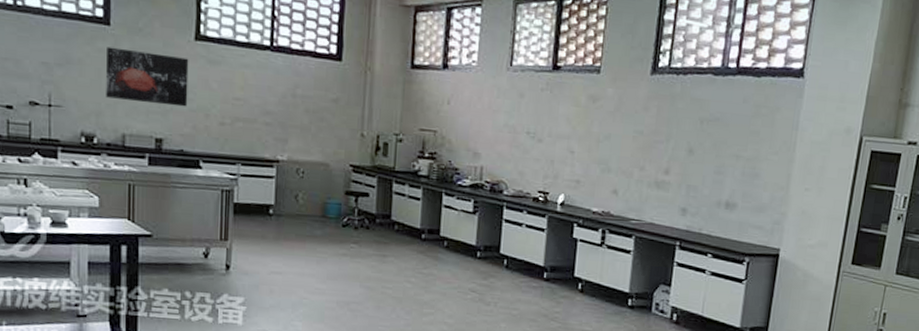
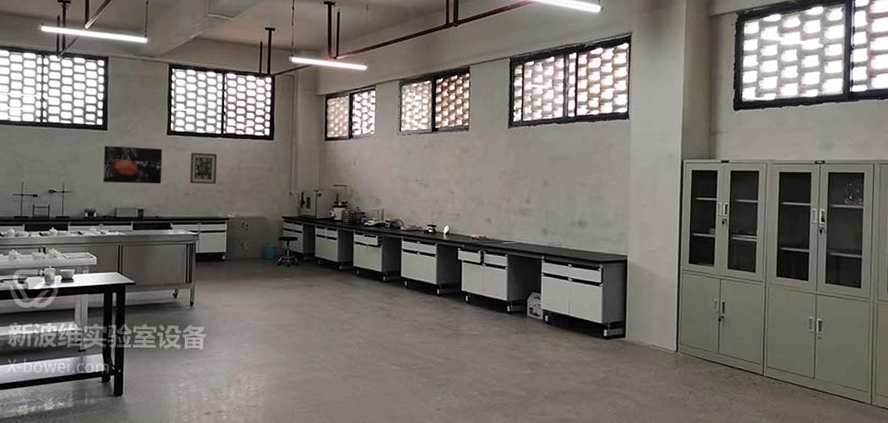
wall art: none [226,67,265,114] -> present [189,152,218,184]

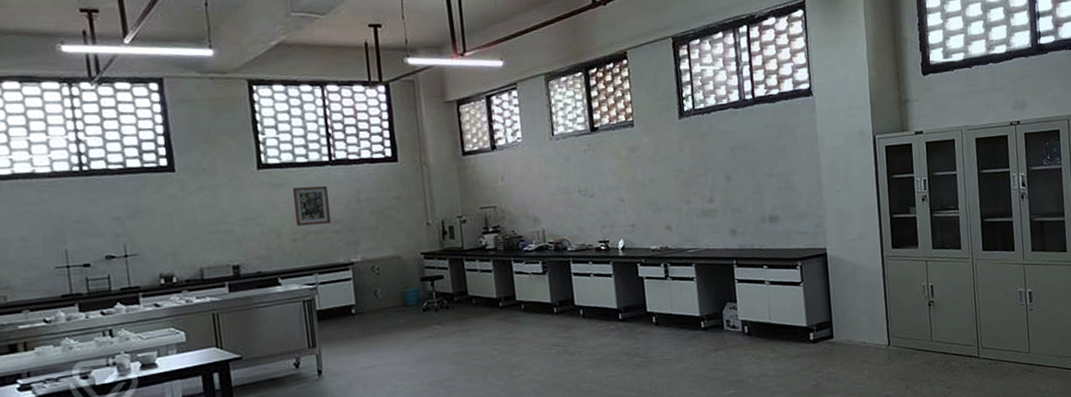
wall art: present [103,145,163,184] -> none [174,187,259,238]

